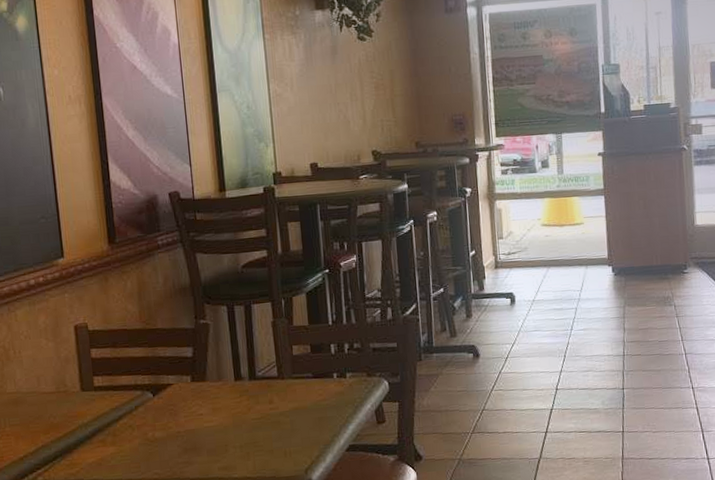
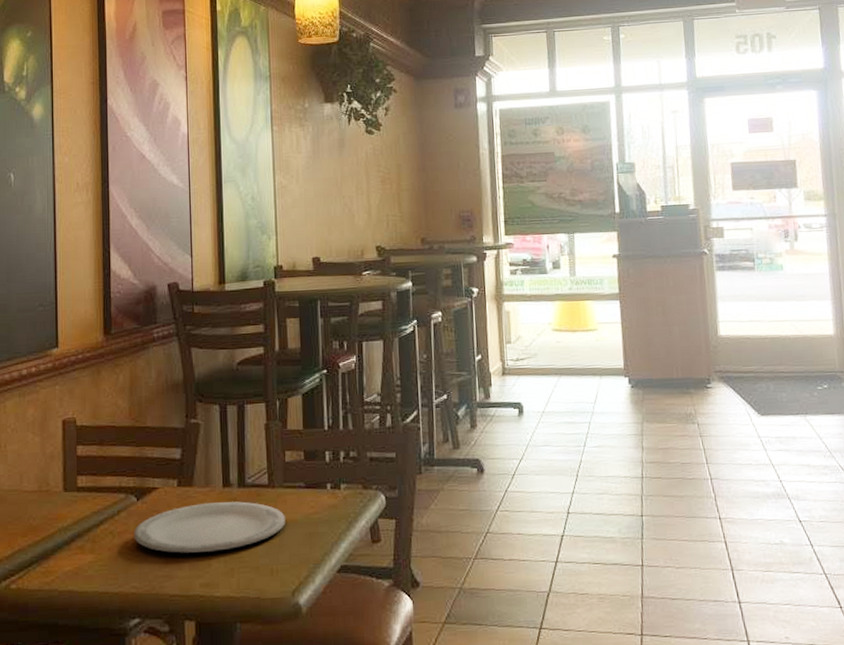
plate: none [152,393,296,442] -> present [134,501,285,553]

